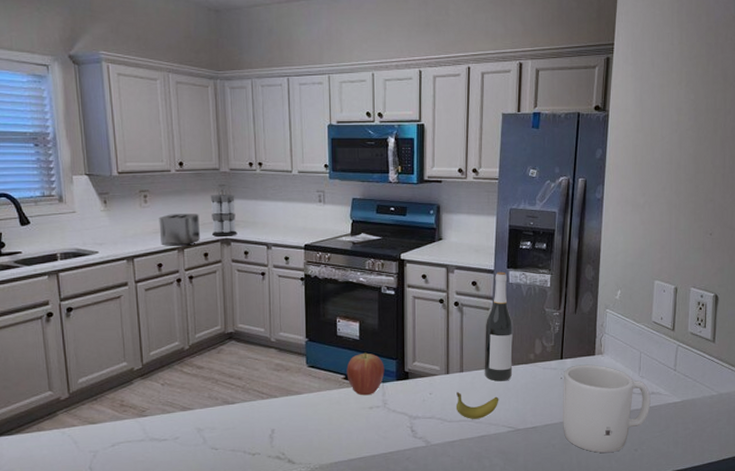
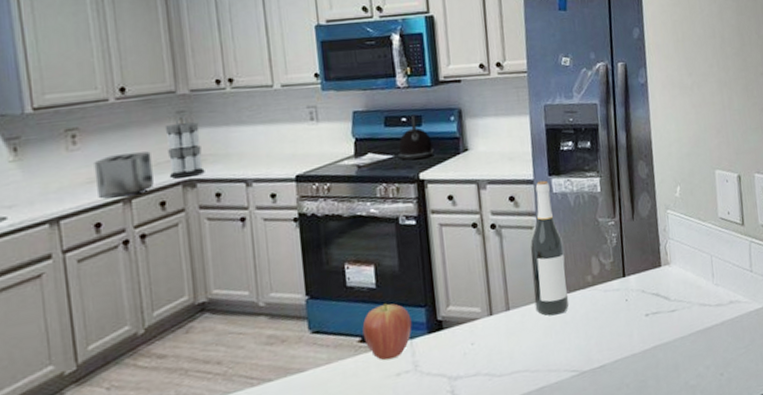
kettle: none [386,206,414,243] -> present [398,115,434,161]
banana: present [455,391,499,419] -> none [504,334,557,369]
mug: present [563,364,651,454] -> none [628,277,731,386]

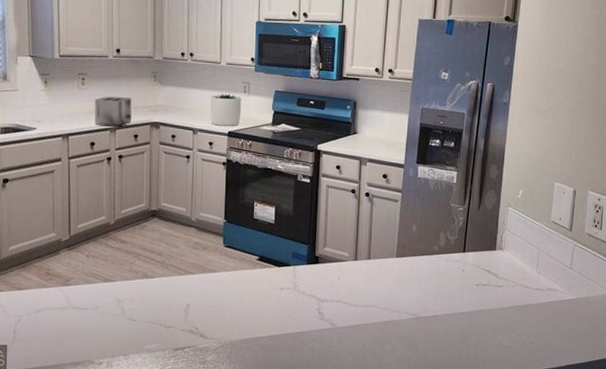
spice rack: present [164,116,205,179] -> none [142,75,166,120]
planter: none [264,125,311,171] -> present [210,94,242,126]
fruit: present [362,303,412,361] -> none [260,236,297,277]
kettle: present [398,115,434,161] -> none [304,100,331,135]
wine bottle: present [530,180,569,316] -> none [390,166,420,270]

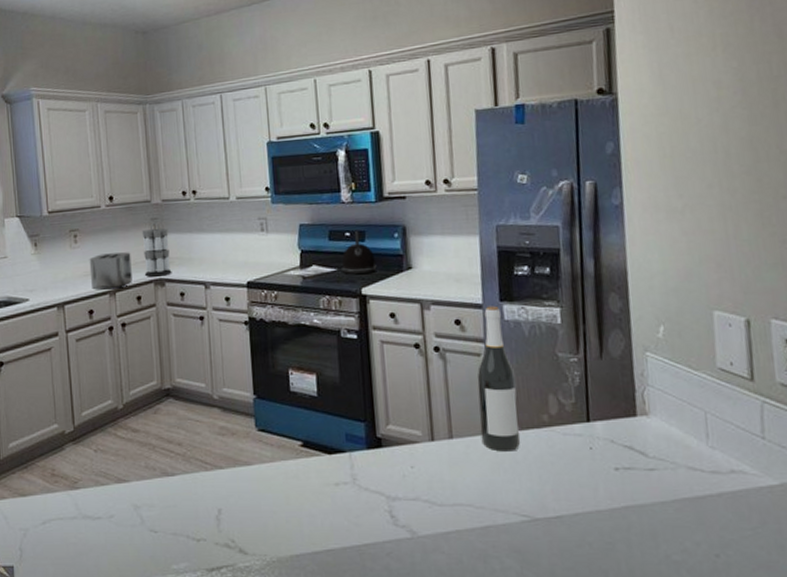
spice rack: none [142,75,166,120] -> present [141,222,172,277]
planter: present [210,94,242,126] -> none [221,235,261,276]
kettle: none [304,100,331,135] -> present [342,230,377,275]
wine bottle: none [390,166,420,270] -> present [477,305,521,452]

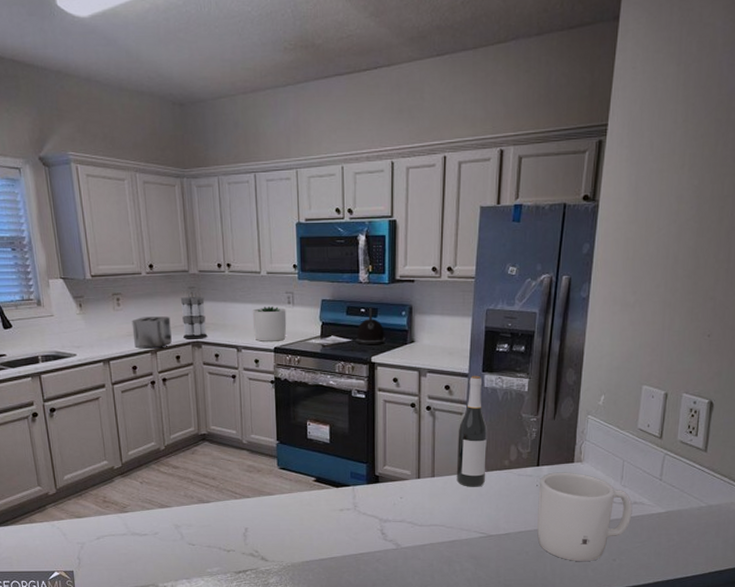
planter: none [221,235,261,276] -> present [252,306,287,342]
mug: none [593,429,732,559] -> present [537,472,633,562]

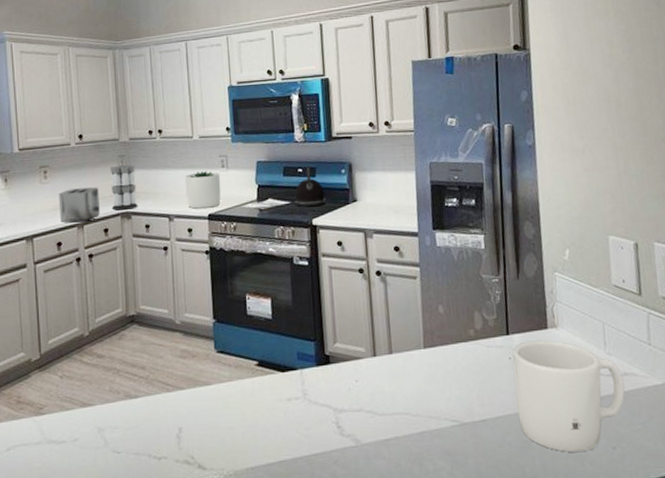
wine bottle: present [456,375,488,487] -> none [413,233,451,364]

